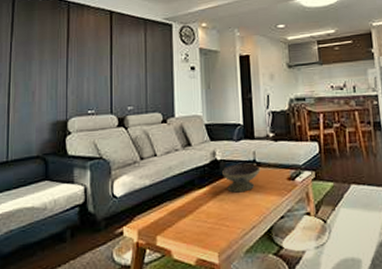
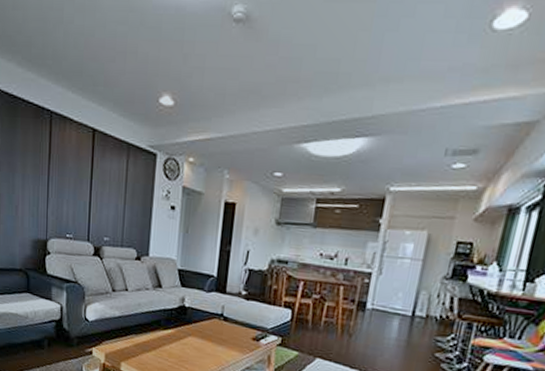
decorative bowl: present [222,163,261,193] -> none [188,313,227,342]

